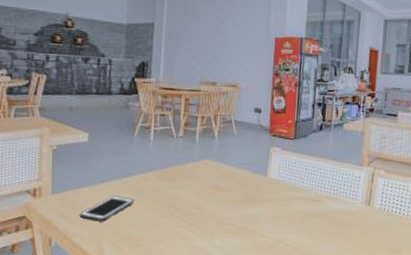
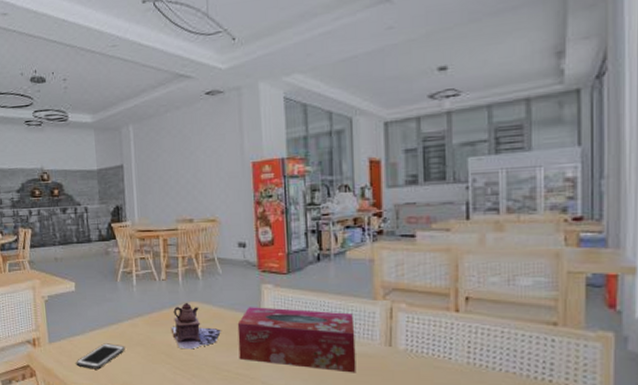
teapot: none [182,159,230,204] -> present [170,302,221,350]
tissue box: none [243,167,344,228] -> present [237,307,356,373]

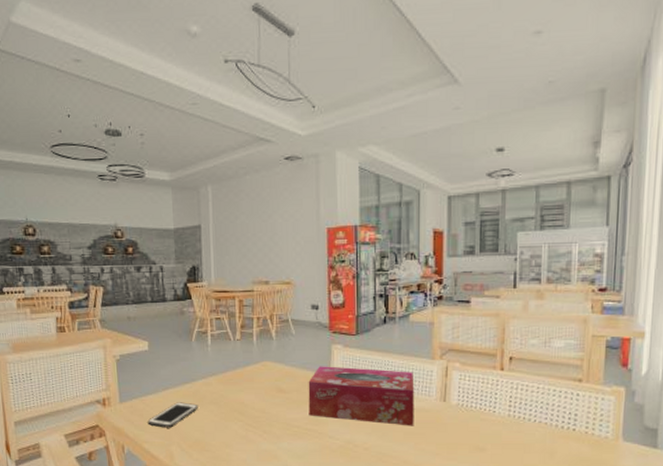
teapot: present [170,302,221,350] -> none [244,361,292,407]

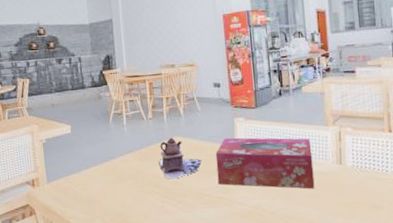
cell phone: present [147,402,198,428] -> none [73,179,118,204]
teapot: none [244,361,292,407] -> present [158,137,202,179]

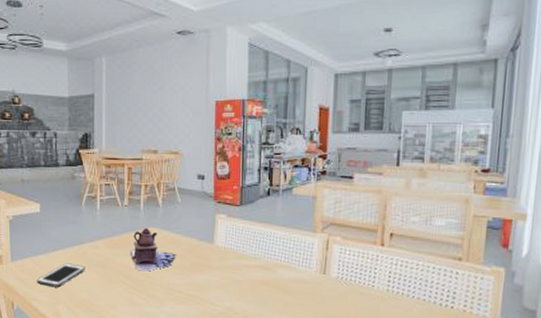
cell phone: none [73,179,118,204] -> present [37,263,86,288]
tissue box: present [215,137,315,189] -> none [191,234,296,297]

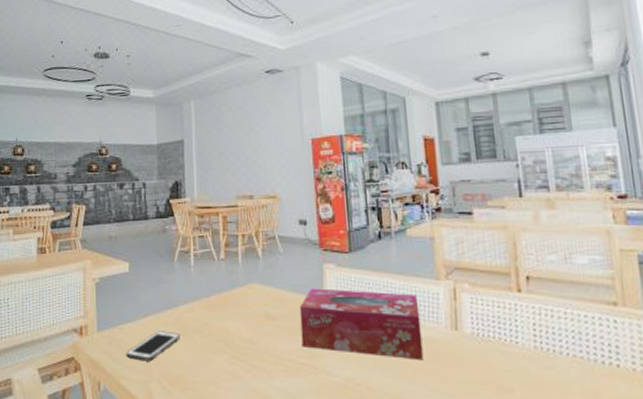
teapot: present [130,227,176,272] -> none [229,283,282,337]
tissue box: none [191,234,296,297] -> present [299,288,424,361]

